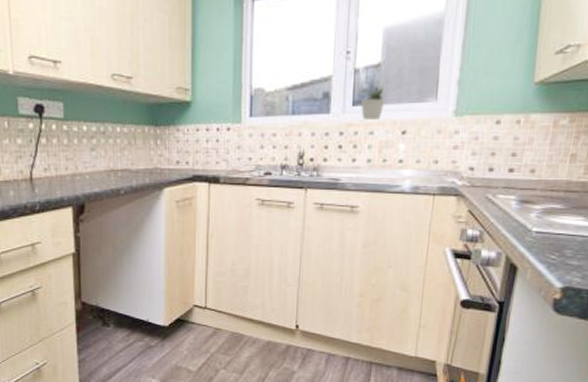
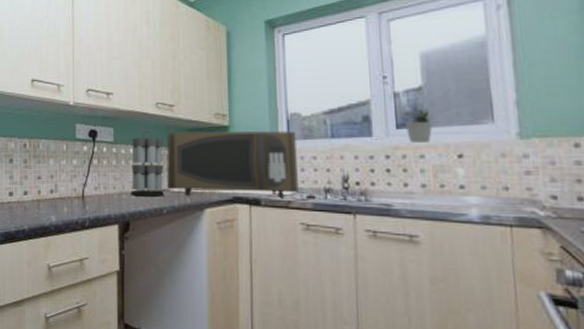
spice rack: none [85,104,122,177] -> present [130,129,165,197]
microwave: none [123,106,258,175] -> present [166,131,299,197]

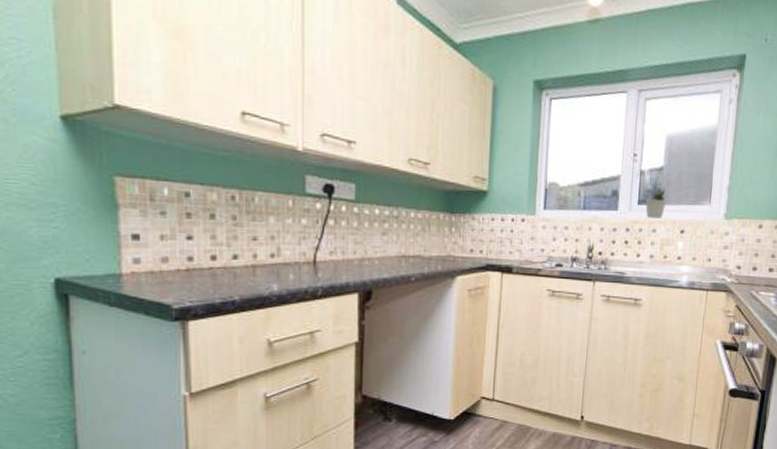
spice rack: present [130,129,165,197] -> none [374,188,416,263]
microwave: present [166,131,299,197] -> none [417,193,552,265]

